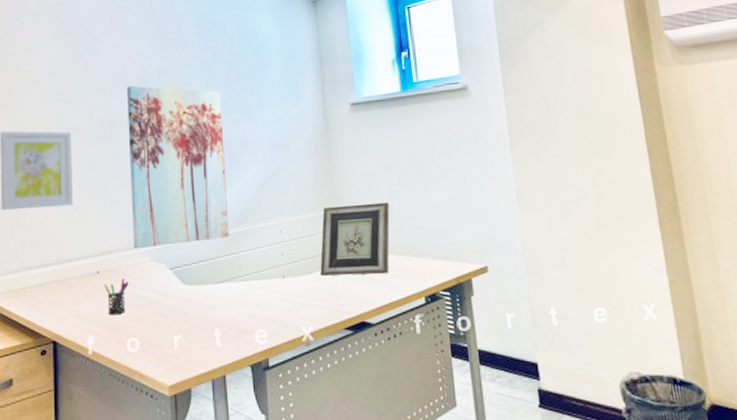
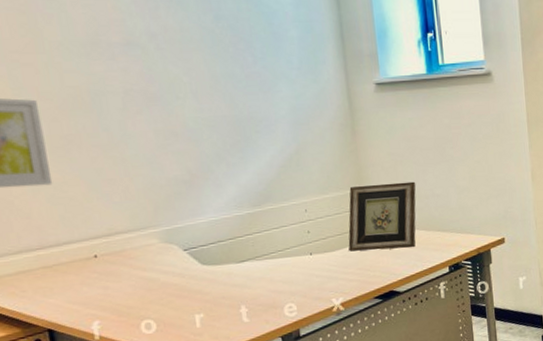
pen holder: present [104,279,129,316] -> none [105,262,136,300]
wall art: present [127,85,230,249] -> none [107,48,250,231]

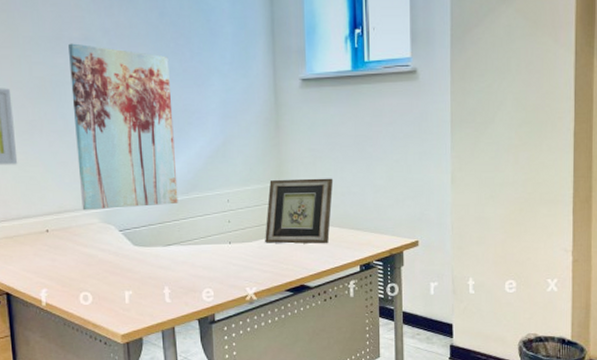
wall art: none [107,48,250,231] -> present [68,43,178,211]

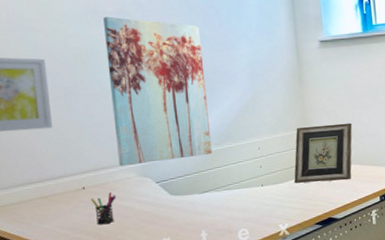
pen holder: none [54,238,79,271] -> present [91,193,116,225]

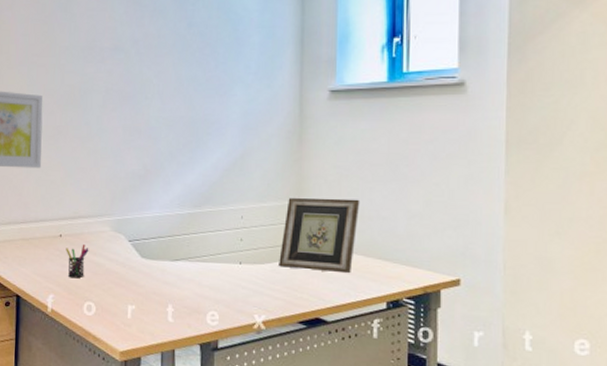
wall art: present [103,16,213,167] -> none [95,53,193,218]

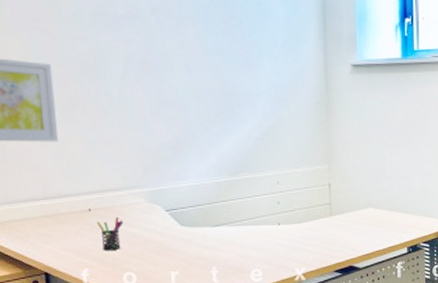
picture frame: present [279,197,360,274] -> none [314,162,383,227]

